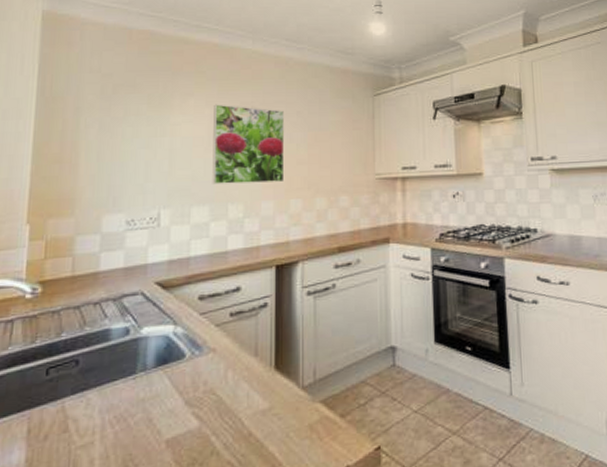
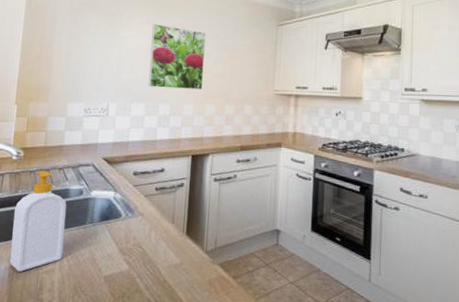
soap bottle: none [27,308,108,452] -> present [10,171,67,272]

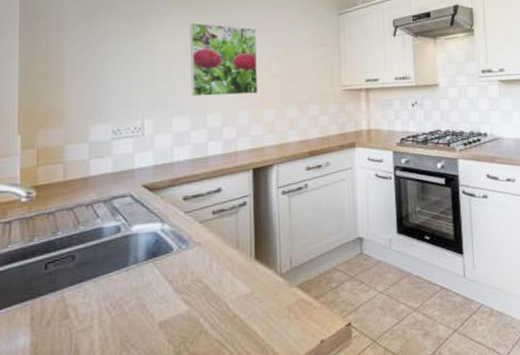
soap bottle: present [10,171,67,272] -> none [30,210,102,336]

